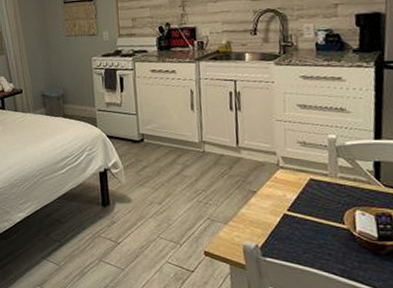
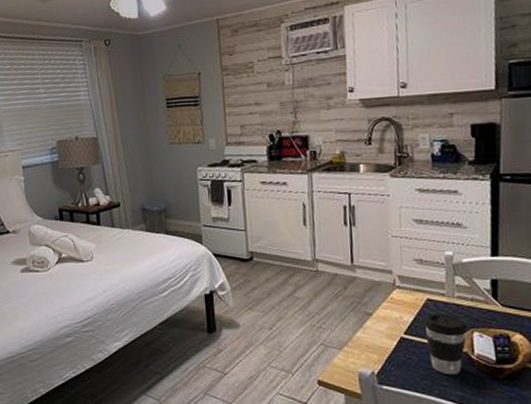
coffee cup: none [307,192,350,249] -> present [424,312,468,374]

